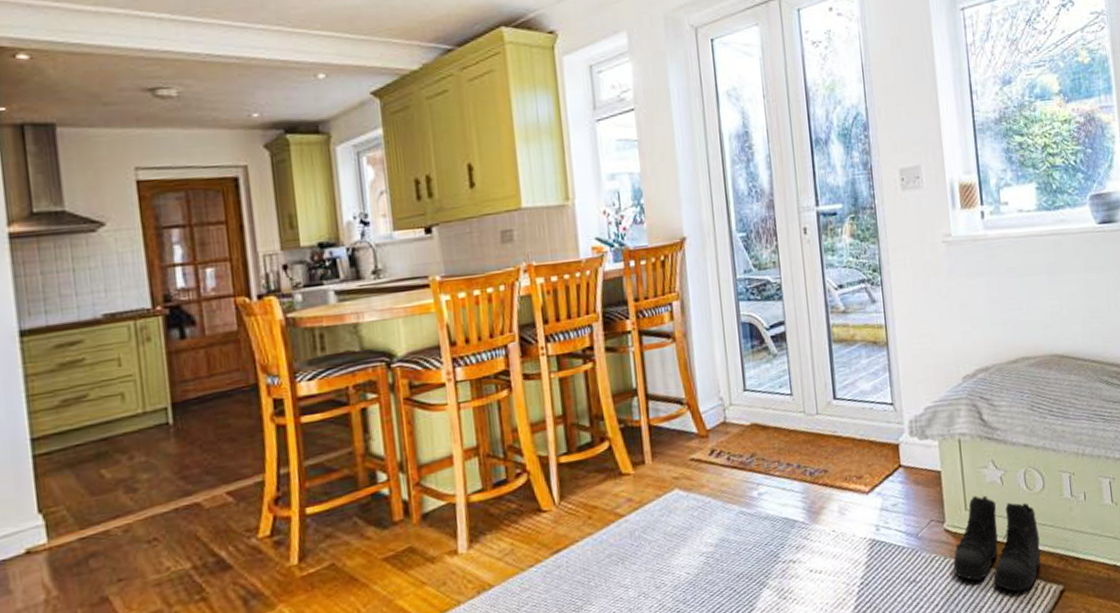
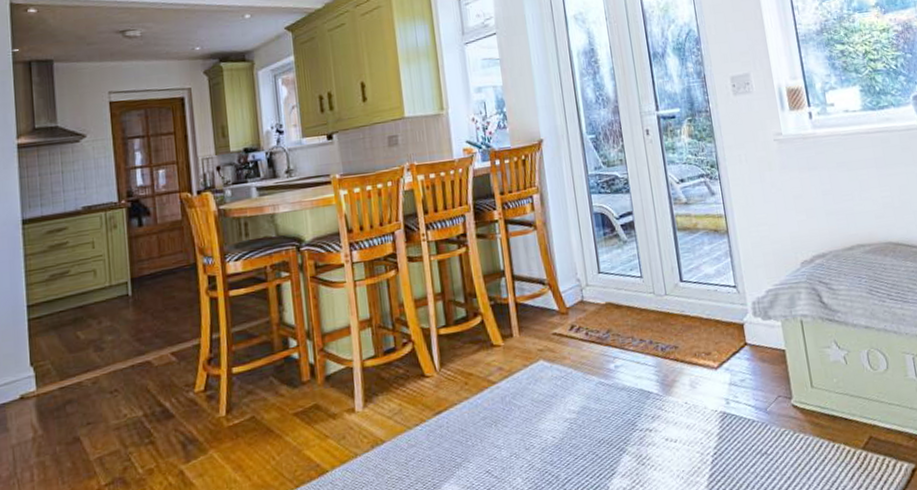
boots: present [953,495,1041,592] -> none [802,374,890,468]

